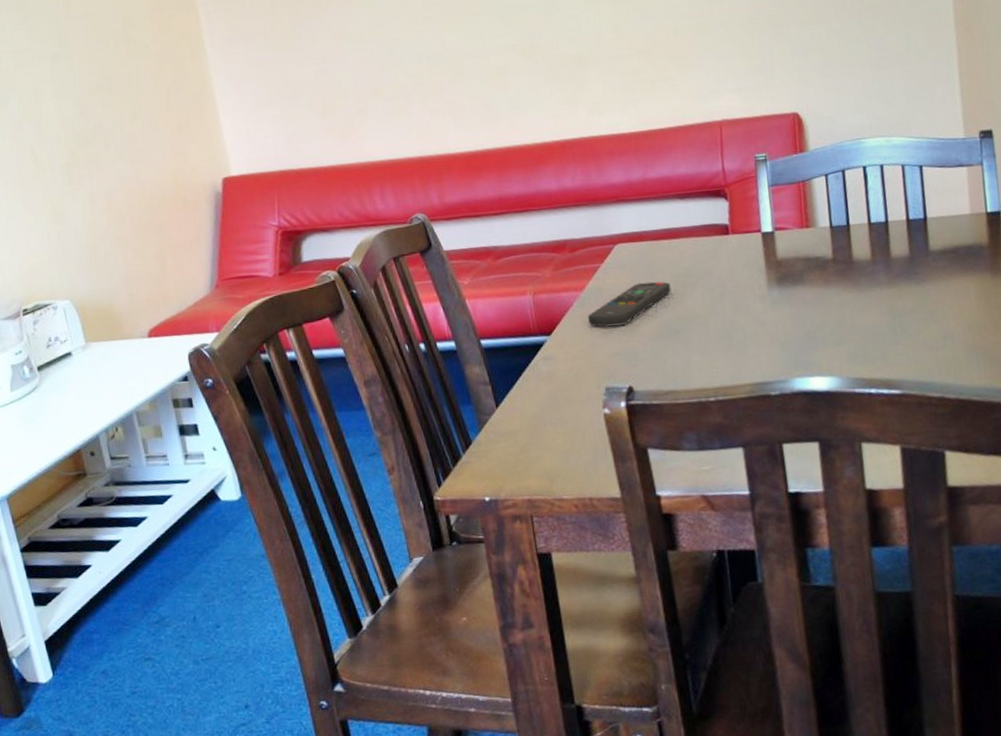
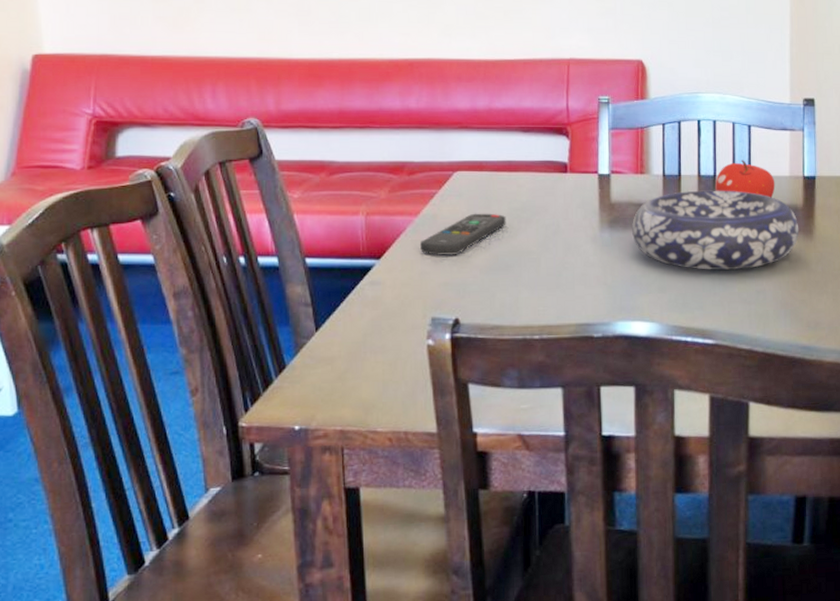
decorative bowl: none [801,235,987,320] -> present [632,190,799,271]
fruit: none [887,202,956,239] -> present [715,160,775,198]

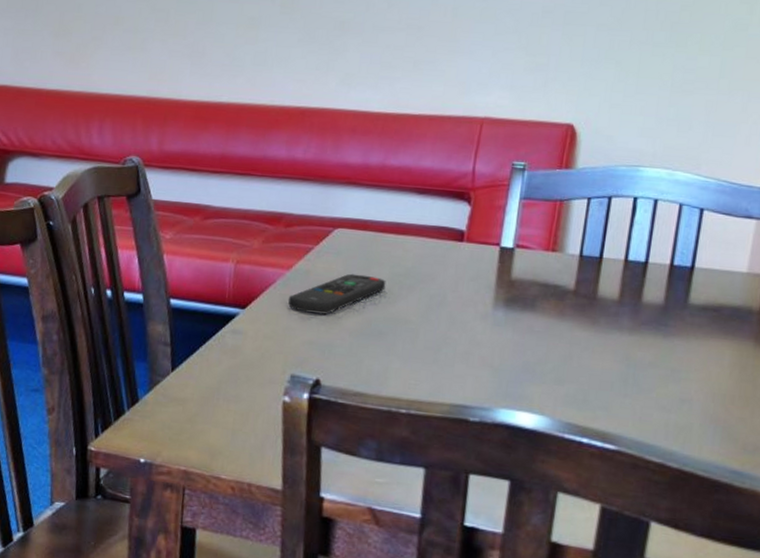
decorative bowl: present [632,190,799,271] -> none [532,276,751,373]
fruit: present [715,160,775,198] -> none [644,248,726,296]

